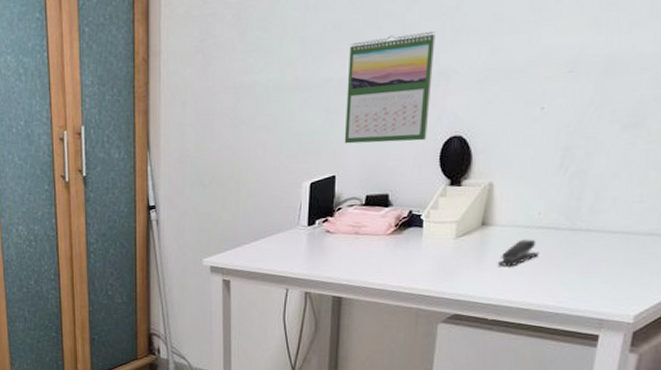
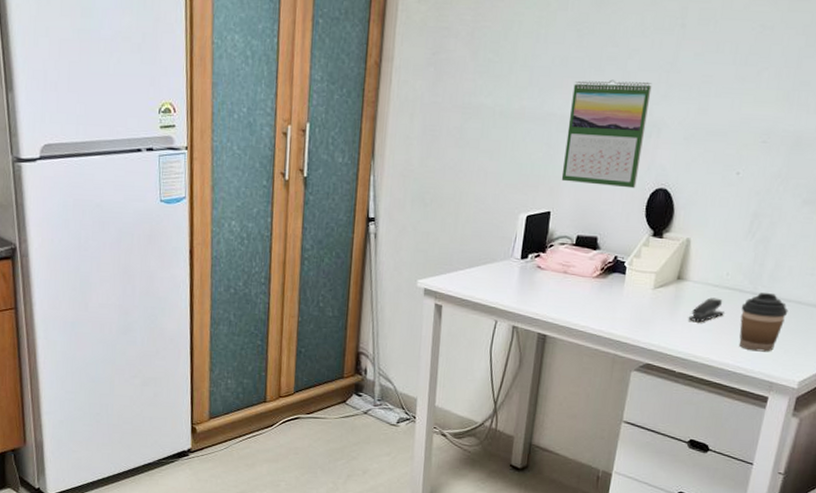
coffee cup: none [558,227,615,289] -> present [738,293,789,352]

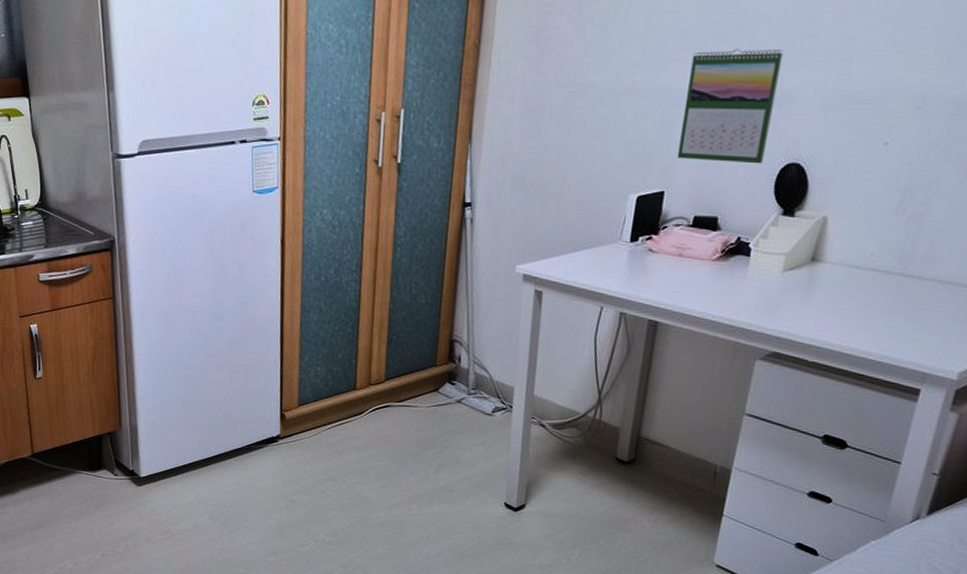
stapler: present [688,297,726,322] -> none [823,280,869,307]
coffee cup: present [738,293,789,352] -> none [884,274,947,340]

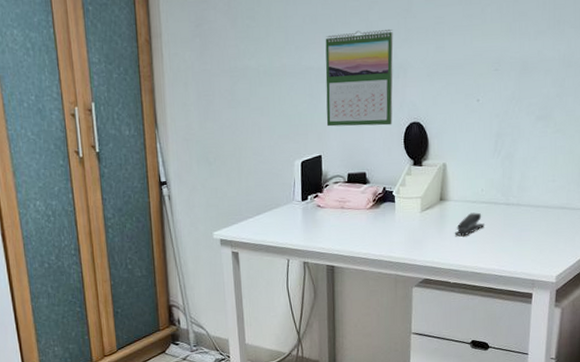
stapler: none [823,280,869,307] -> present [454,212,486,236]

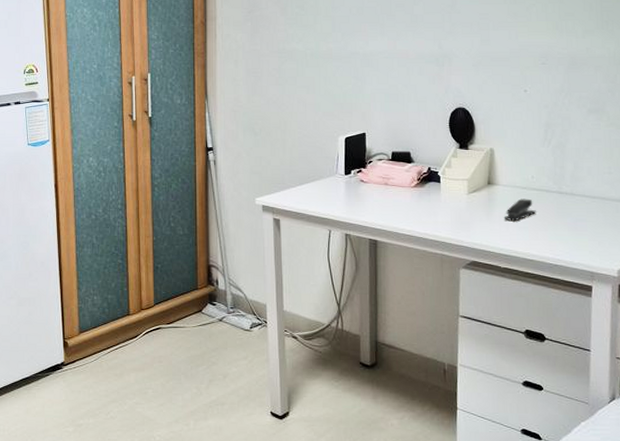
calendar: present [325,28,394,127] -> none [370,22,438,109]

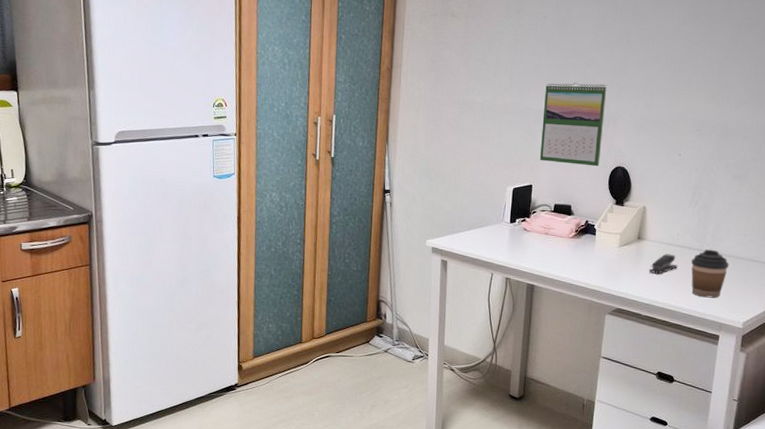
calendar: none [370,22,438,109] -> present [539,82,607,167]
coffee cup: none [550,192,595,245] -> present [691,250,729,298]

